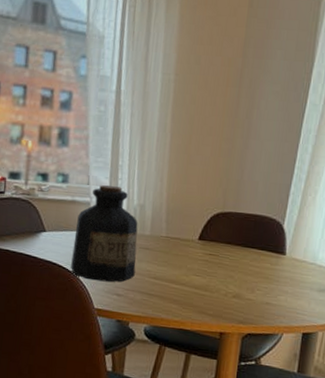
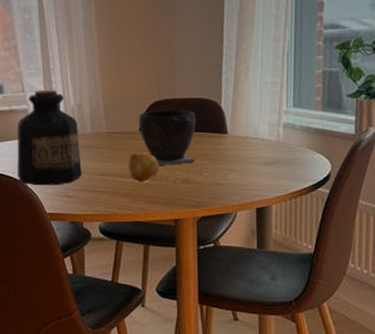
fruit: none [181,260,213,292] -> present [128,152,159,182]
bowl: none [198,221,257,279] -> present [139,109,196,165]

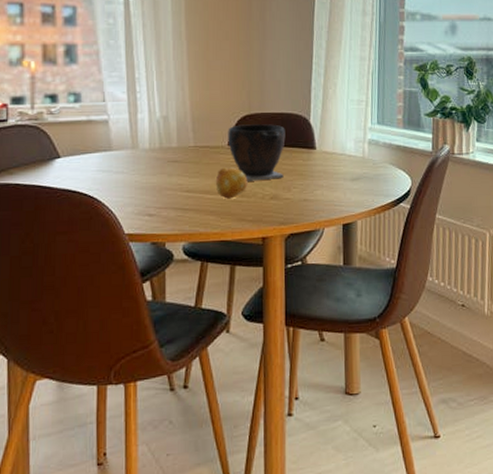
bottle: present [17,89,82,186] -> none [93,99,166,204]

